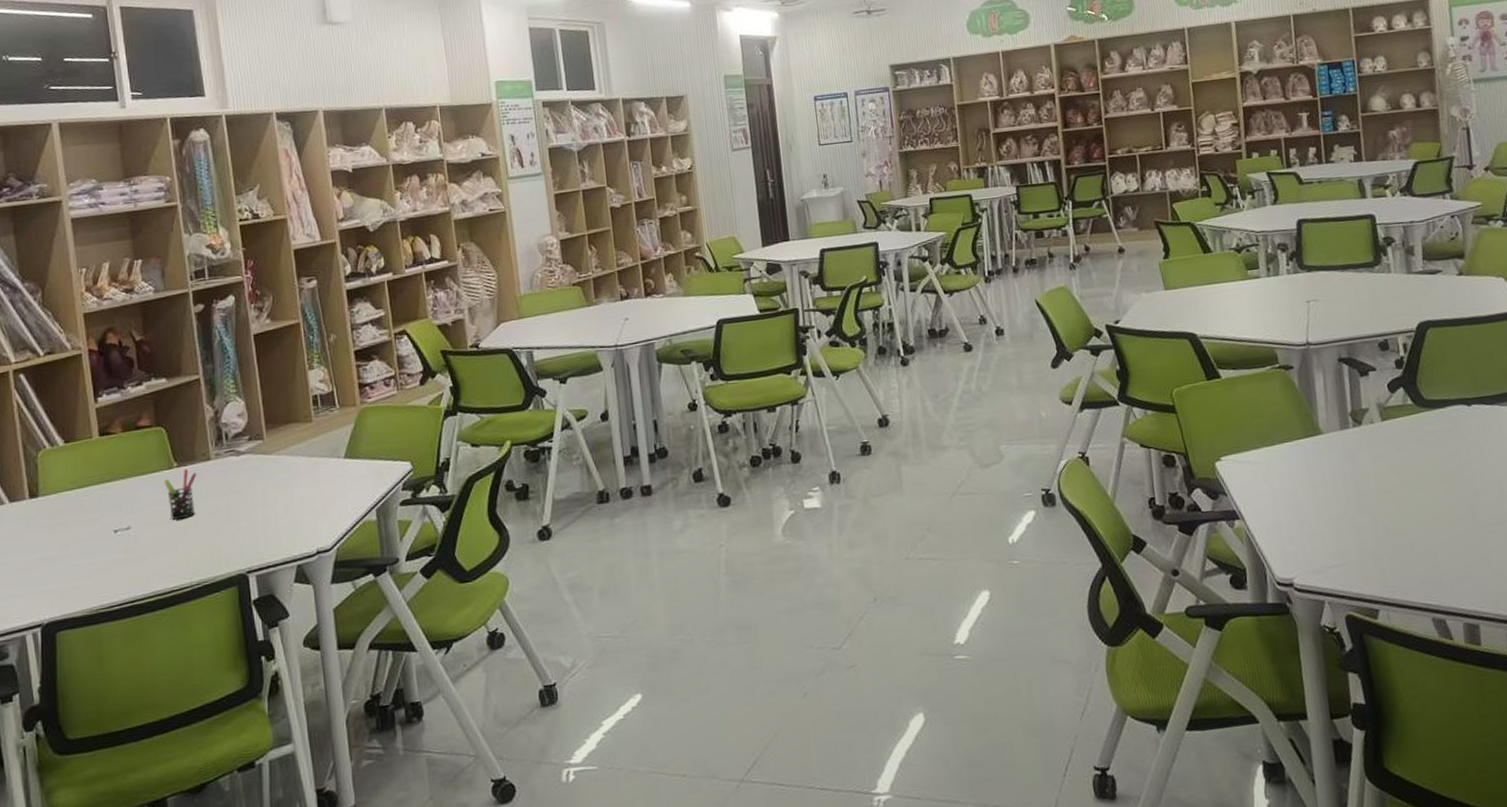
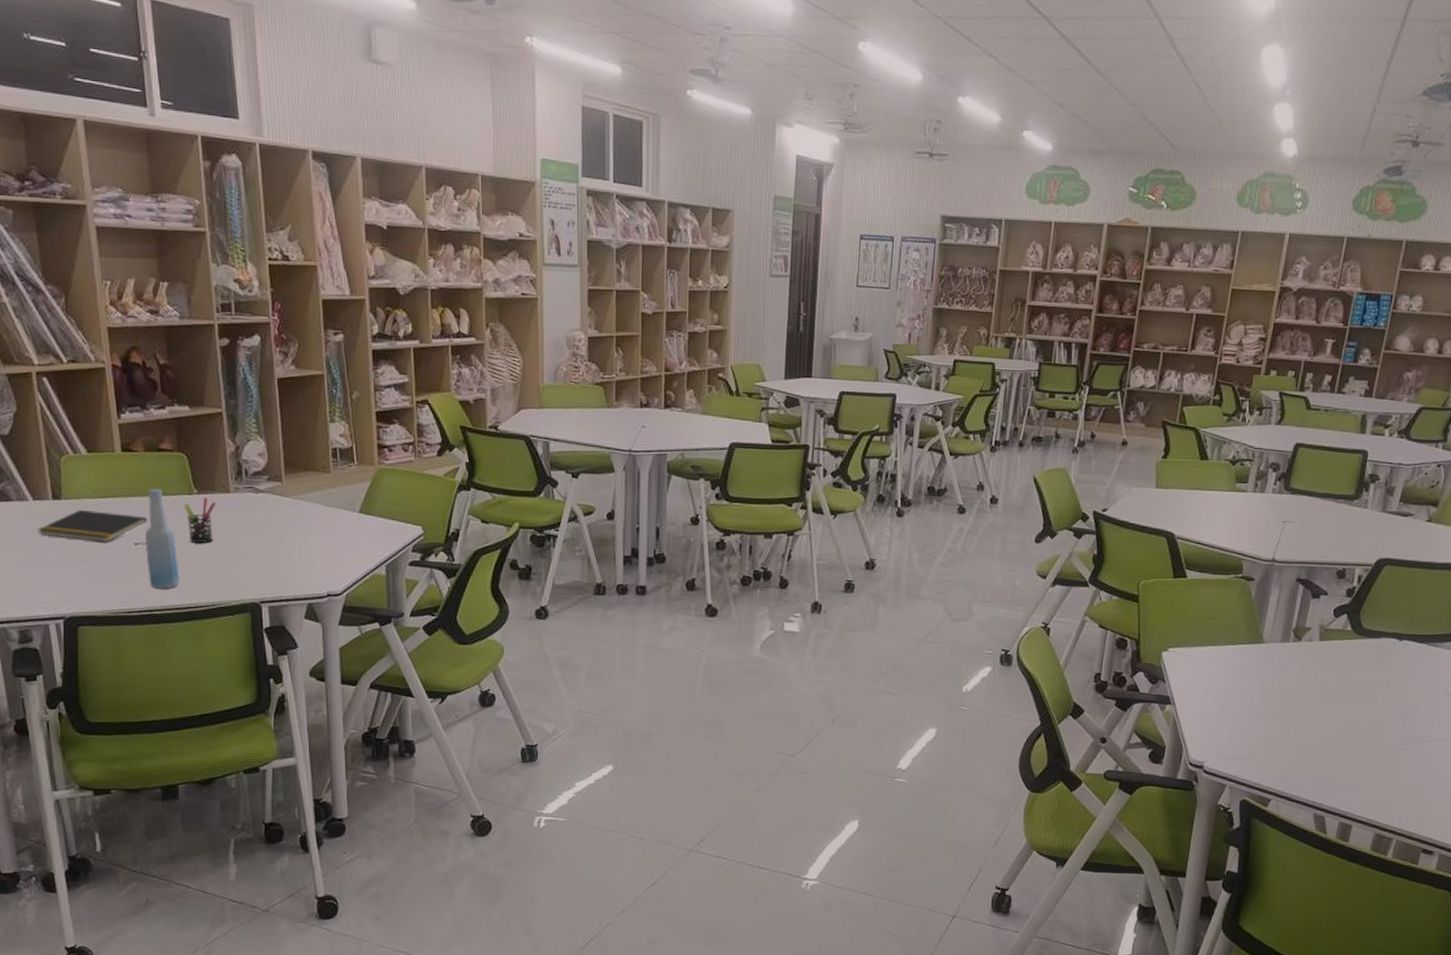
notepad: none [14,500,127,539] -> present [37,509,148,542]
bottle: none [125,468,162,576] -> present [145,488,180,589]

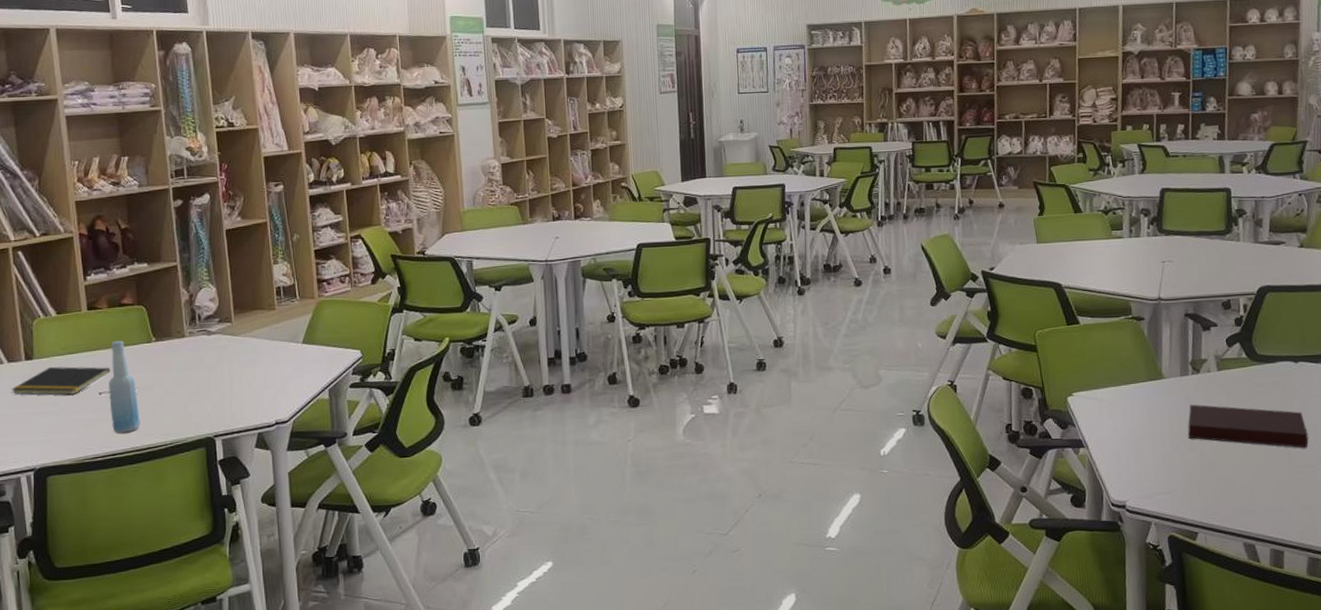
pen holder: present [184,497,216,543] -> none [143,344,173,387]
notebook: none [1277,672,1398,727] -> present [1188,404,1309,448]

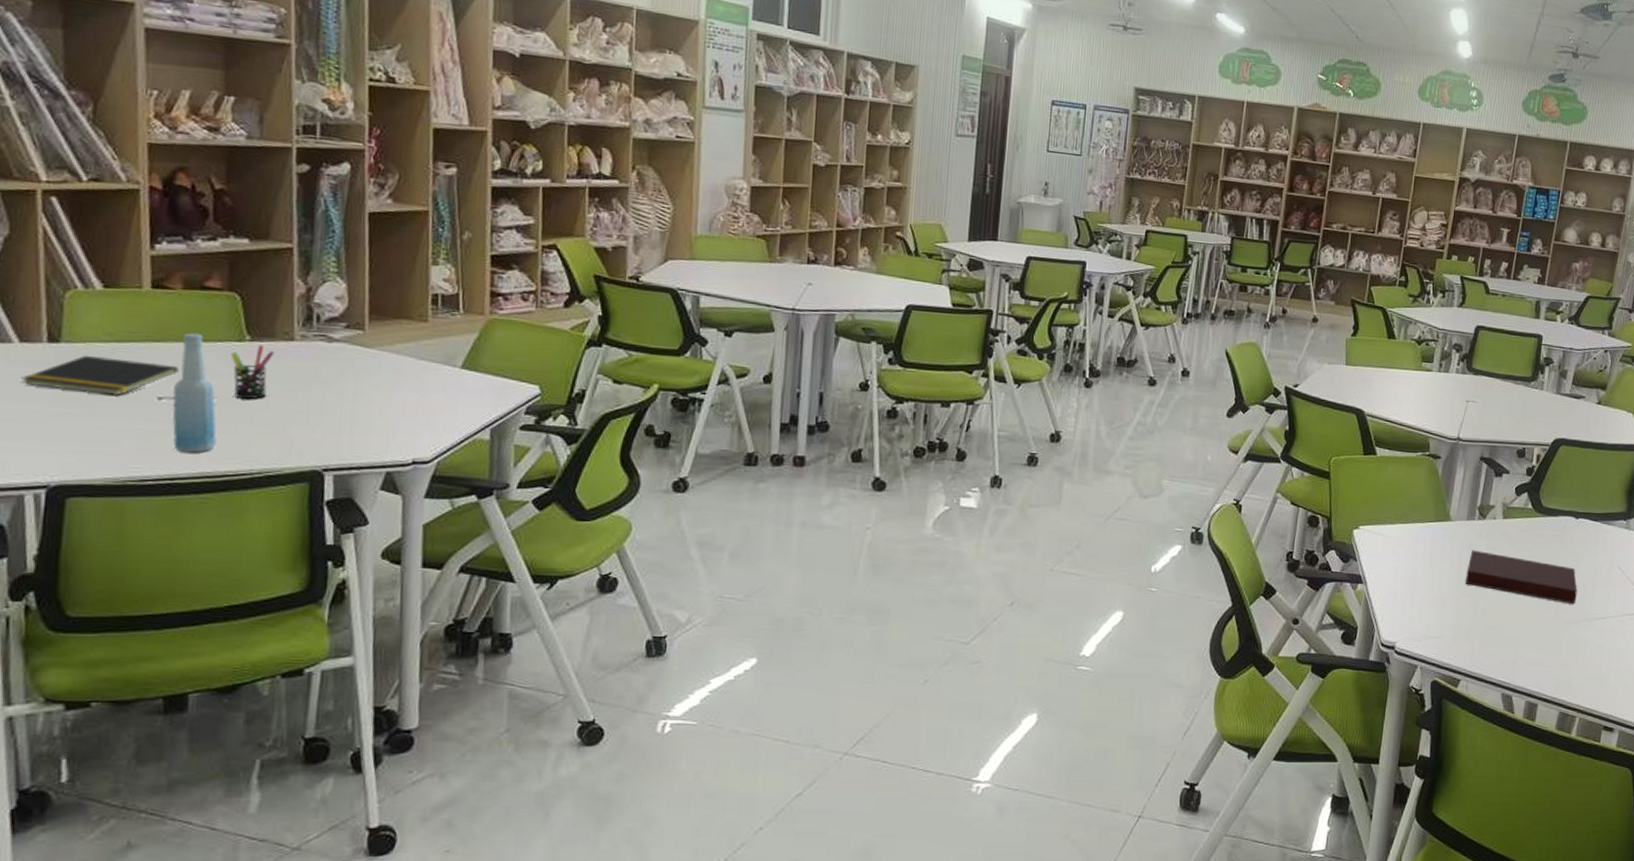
pen holder: none [143,344,173,387] -> present [230,345,275,399]

